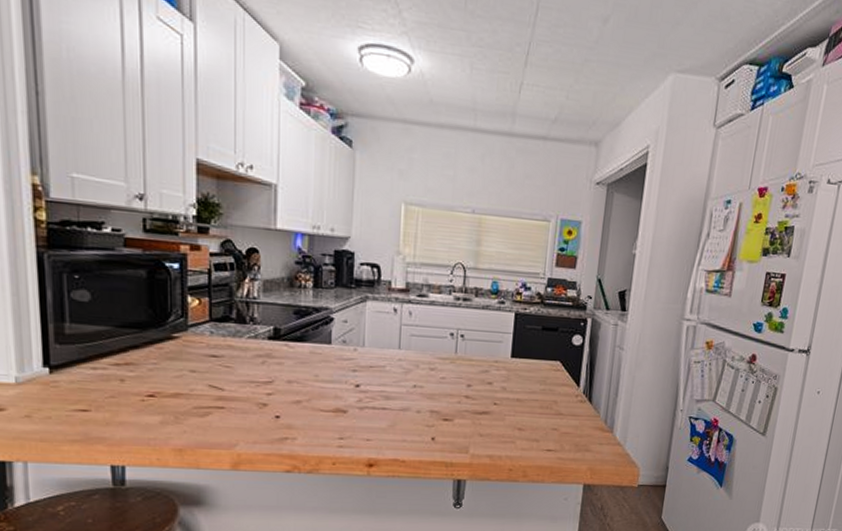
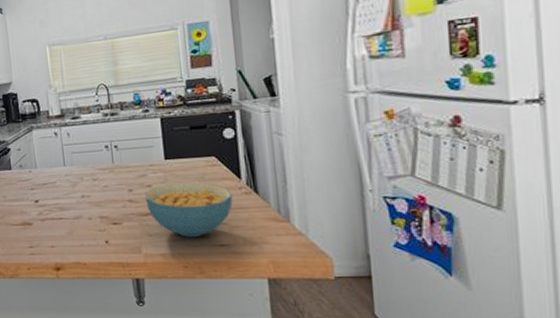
cereal bowl: none [483,383,569,441] -> present [145,182,233,238]

